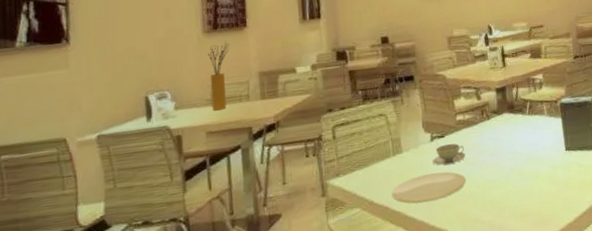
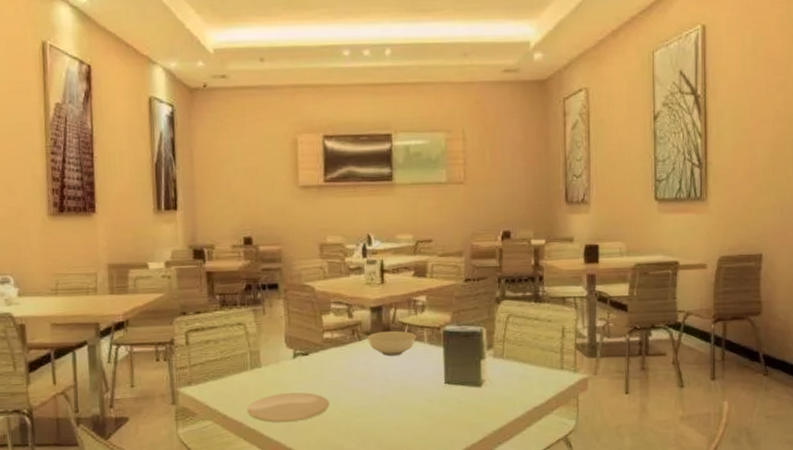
vase: present [208,41,229,111] -> none [53,226,76,302]
teacup: present [432,143,466,165] -> none [293,362,331,385]
bowl: none [495,107,538,131] -> present [367,330,417,356]

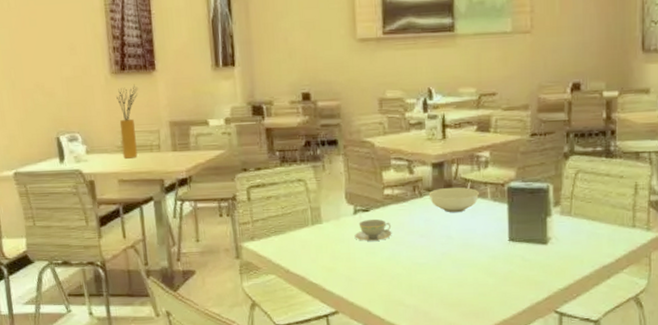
vase: none [53,226,76,302] -> present [116,84,138,159]
plate: present [247,392,330,422] -> none [309,248,391,277]
teacup: none [293,362,331,385] -> present [354,219,392,241]

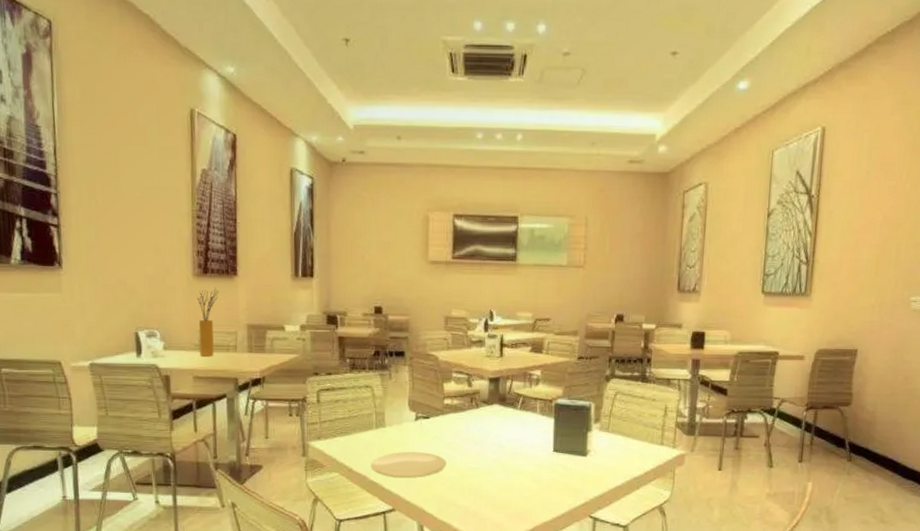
plate: none [309,248,391,277] -> present [371,452,447,478]
teacup: present [354,219,392,241] -> none [414,425,449,446]
bowl: present [428,187,480,213] -> none [484,400,530,424]

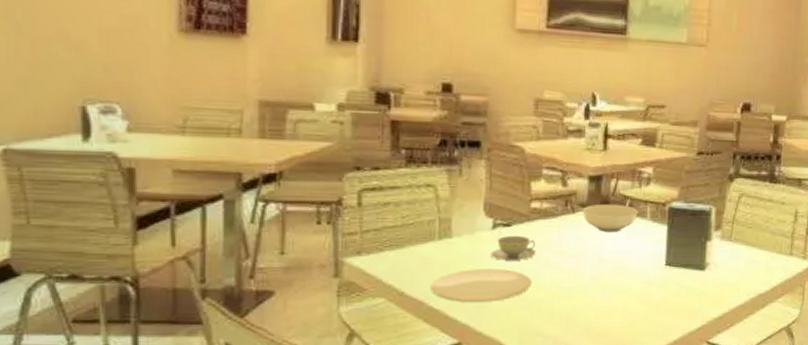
vase: present [197,287,219,357] -> none [184,48,217,143]
teacup: none [414,425,449,446] -> present [490,235,536,260]
bowl: none [484,400,530,424] -> present [582,203,639,233]

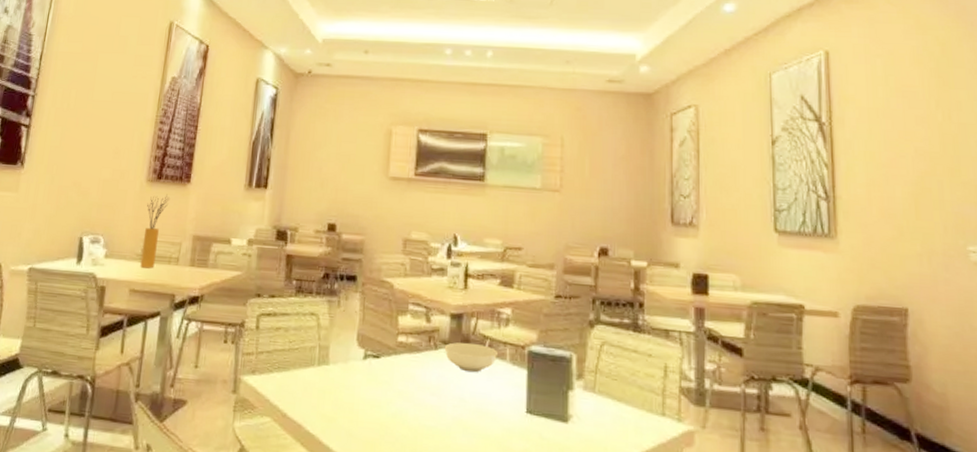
vase: none [184,48,217,143] -> present [140,194,170,269]
plate: present [430,269,532,302] -> none [308,397,397,433]
teacup: present [490,235,536,260] -> none [361,367,402,393]

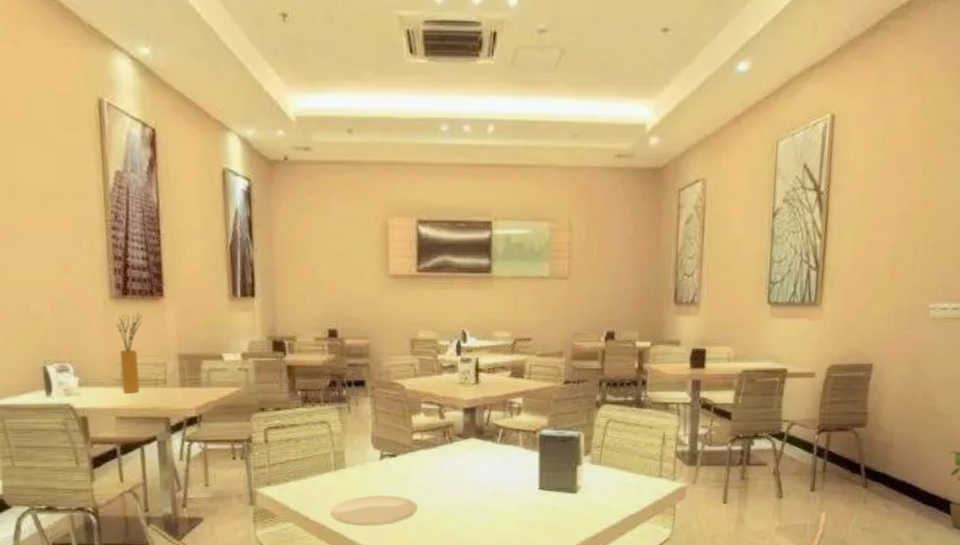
plate: none [308,397,397,433] -> present [330,495,418,526]
bowl: present [444,342,499,373] -> none [459,433,512,460]

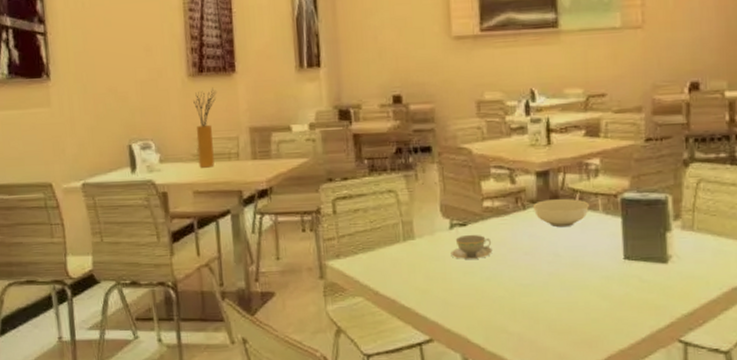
plate: present [330,495,418,526] -> none [400,267,492,300]
teacup: none [380,464,420,488] -> present [450,234,493,259]
bowl: none [459,433,512,460] -> present [532,198,590,228]

